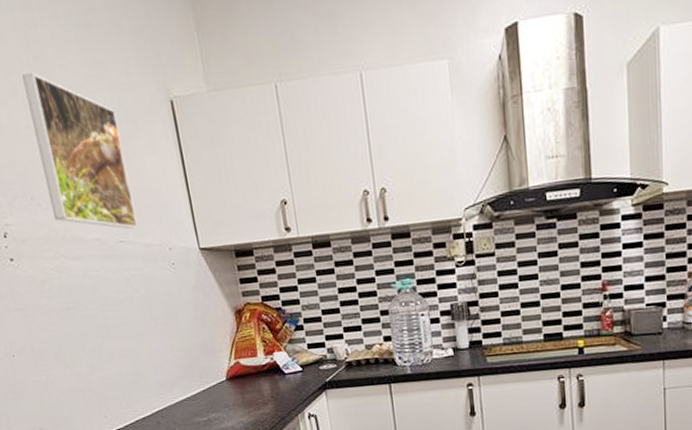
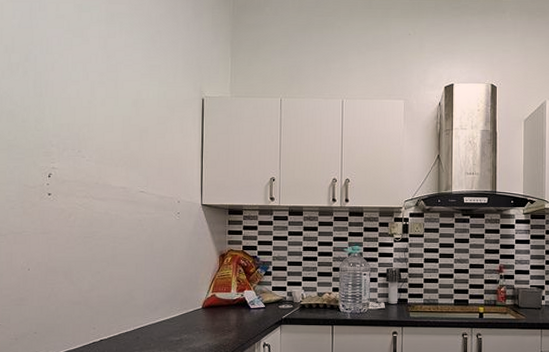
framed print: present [22,73,139,230] -> none [92,66,160,184]

